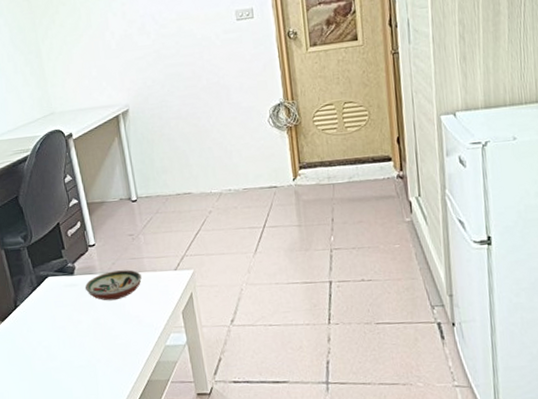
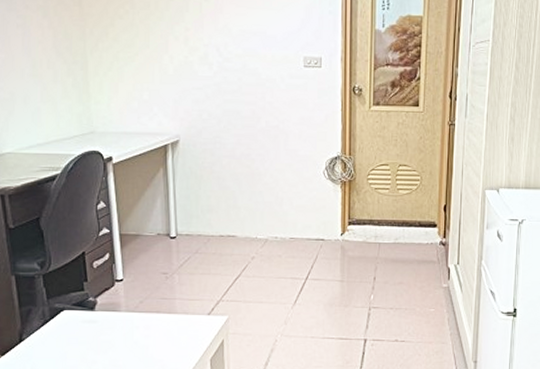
decorative bowl: present [84,269,142,301] -> none [105,310,171,342]

